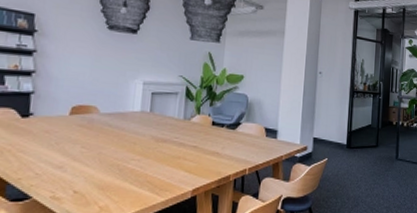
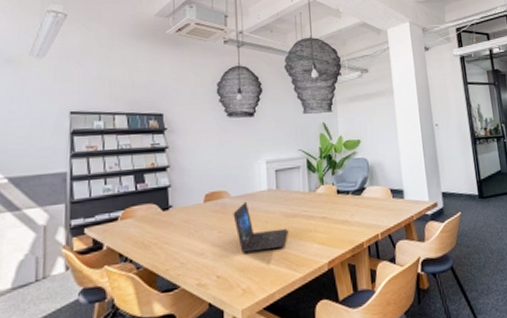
laptop: none [99,119,155,172] -> present [233,201,287,253]

